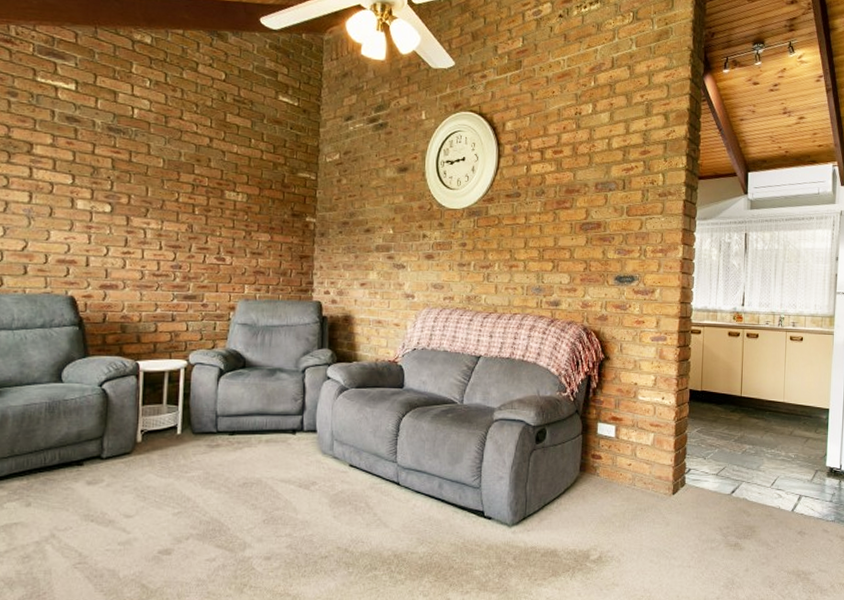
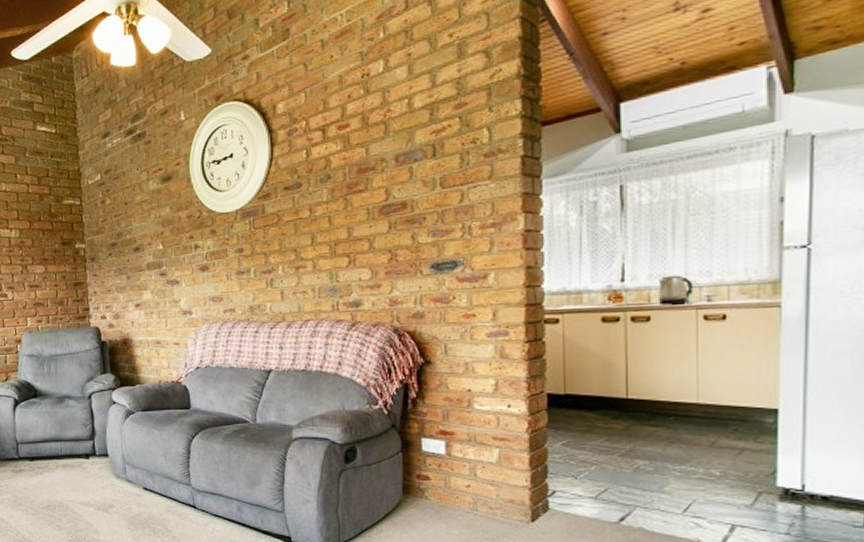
kettle: none [764,305,786,327] -> present [659,275,694,306]

